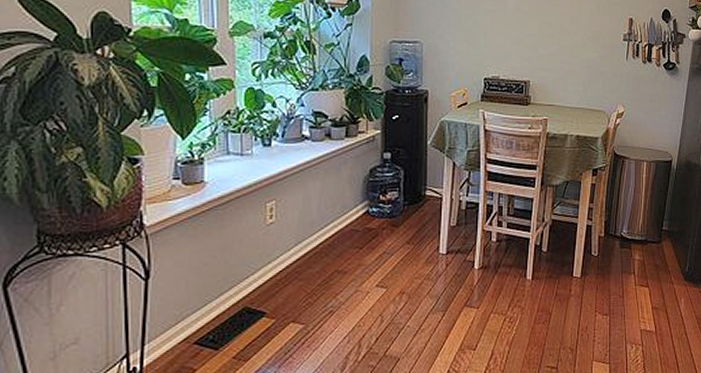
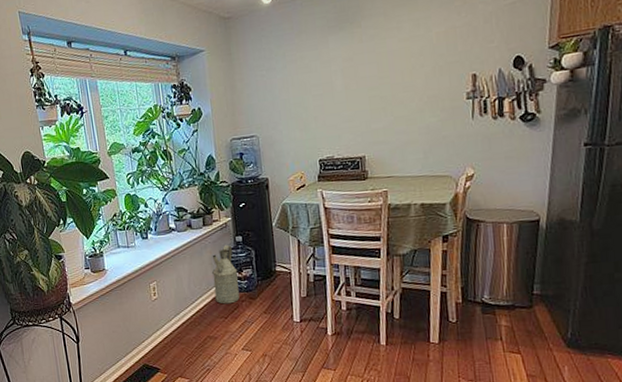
watering can: none [349,162,382,232] -> present [211,245,240,304]

